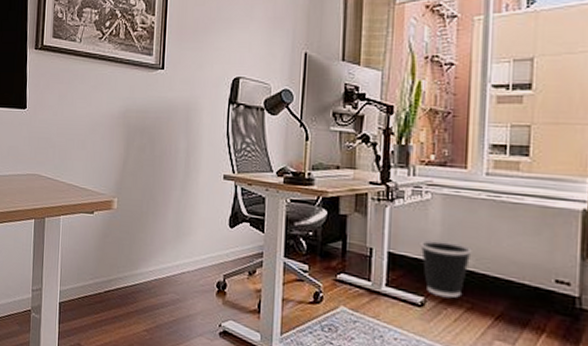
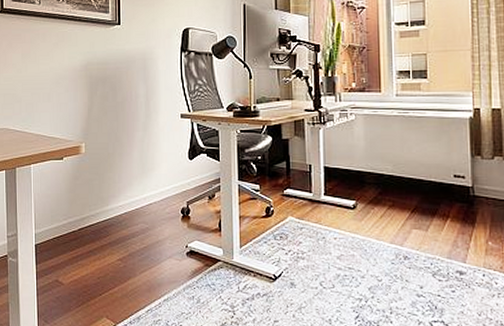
wastebasket: present [420,239,472,298] -> none [349,152,390,199]

